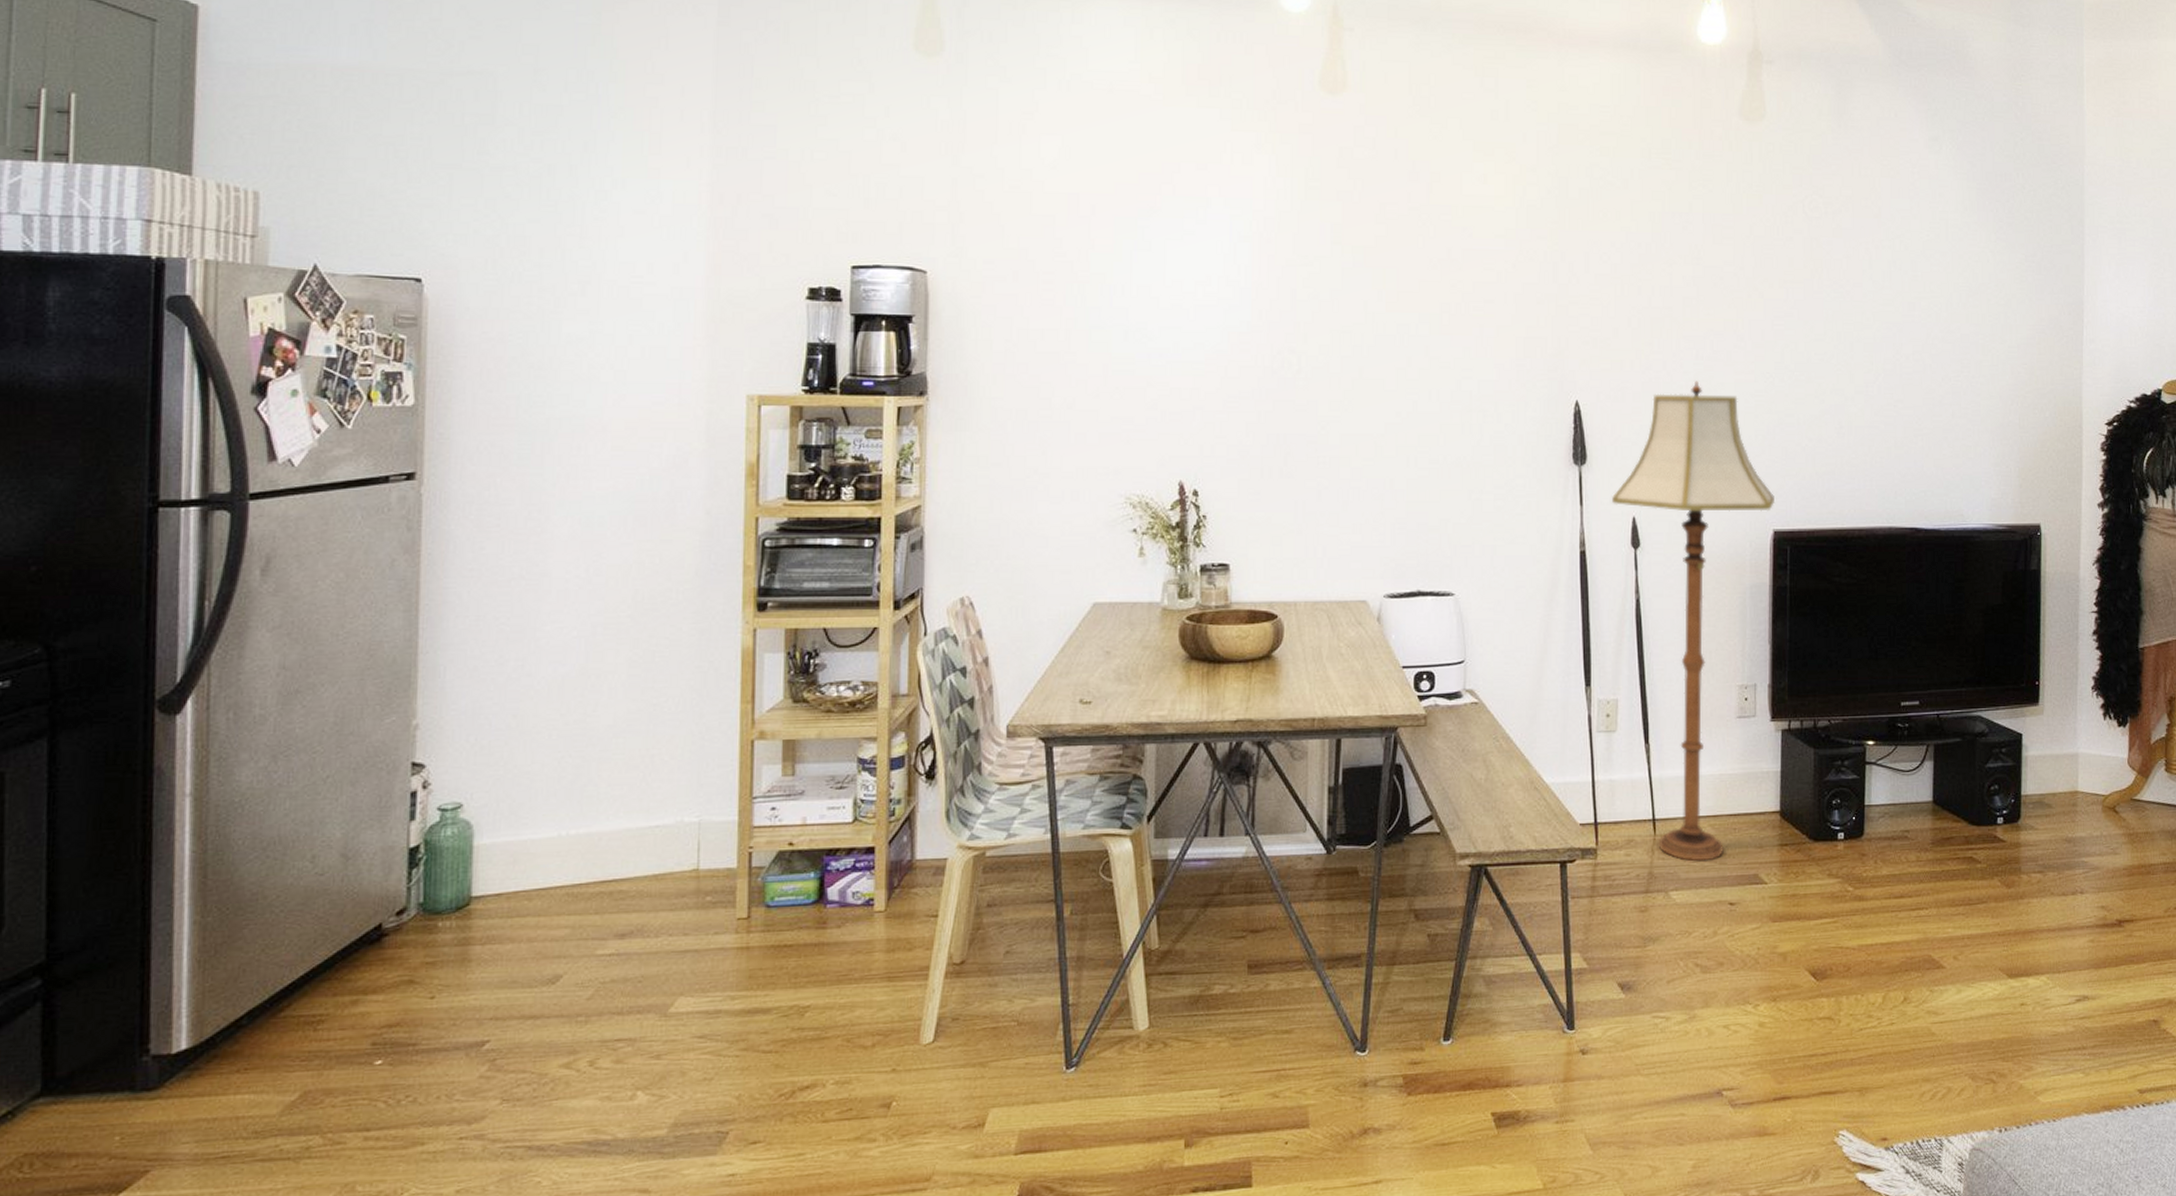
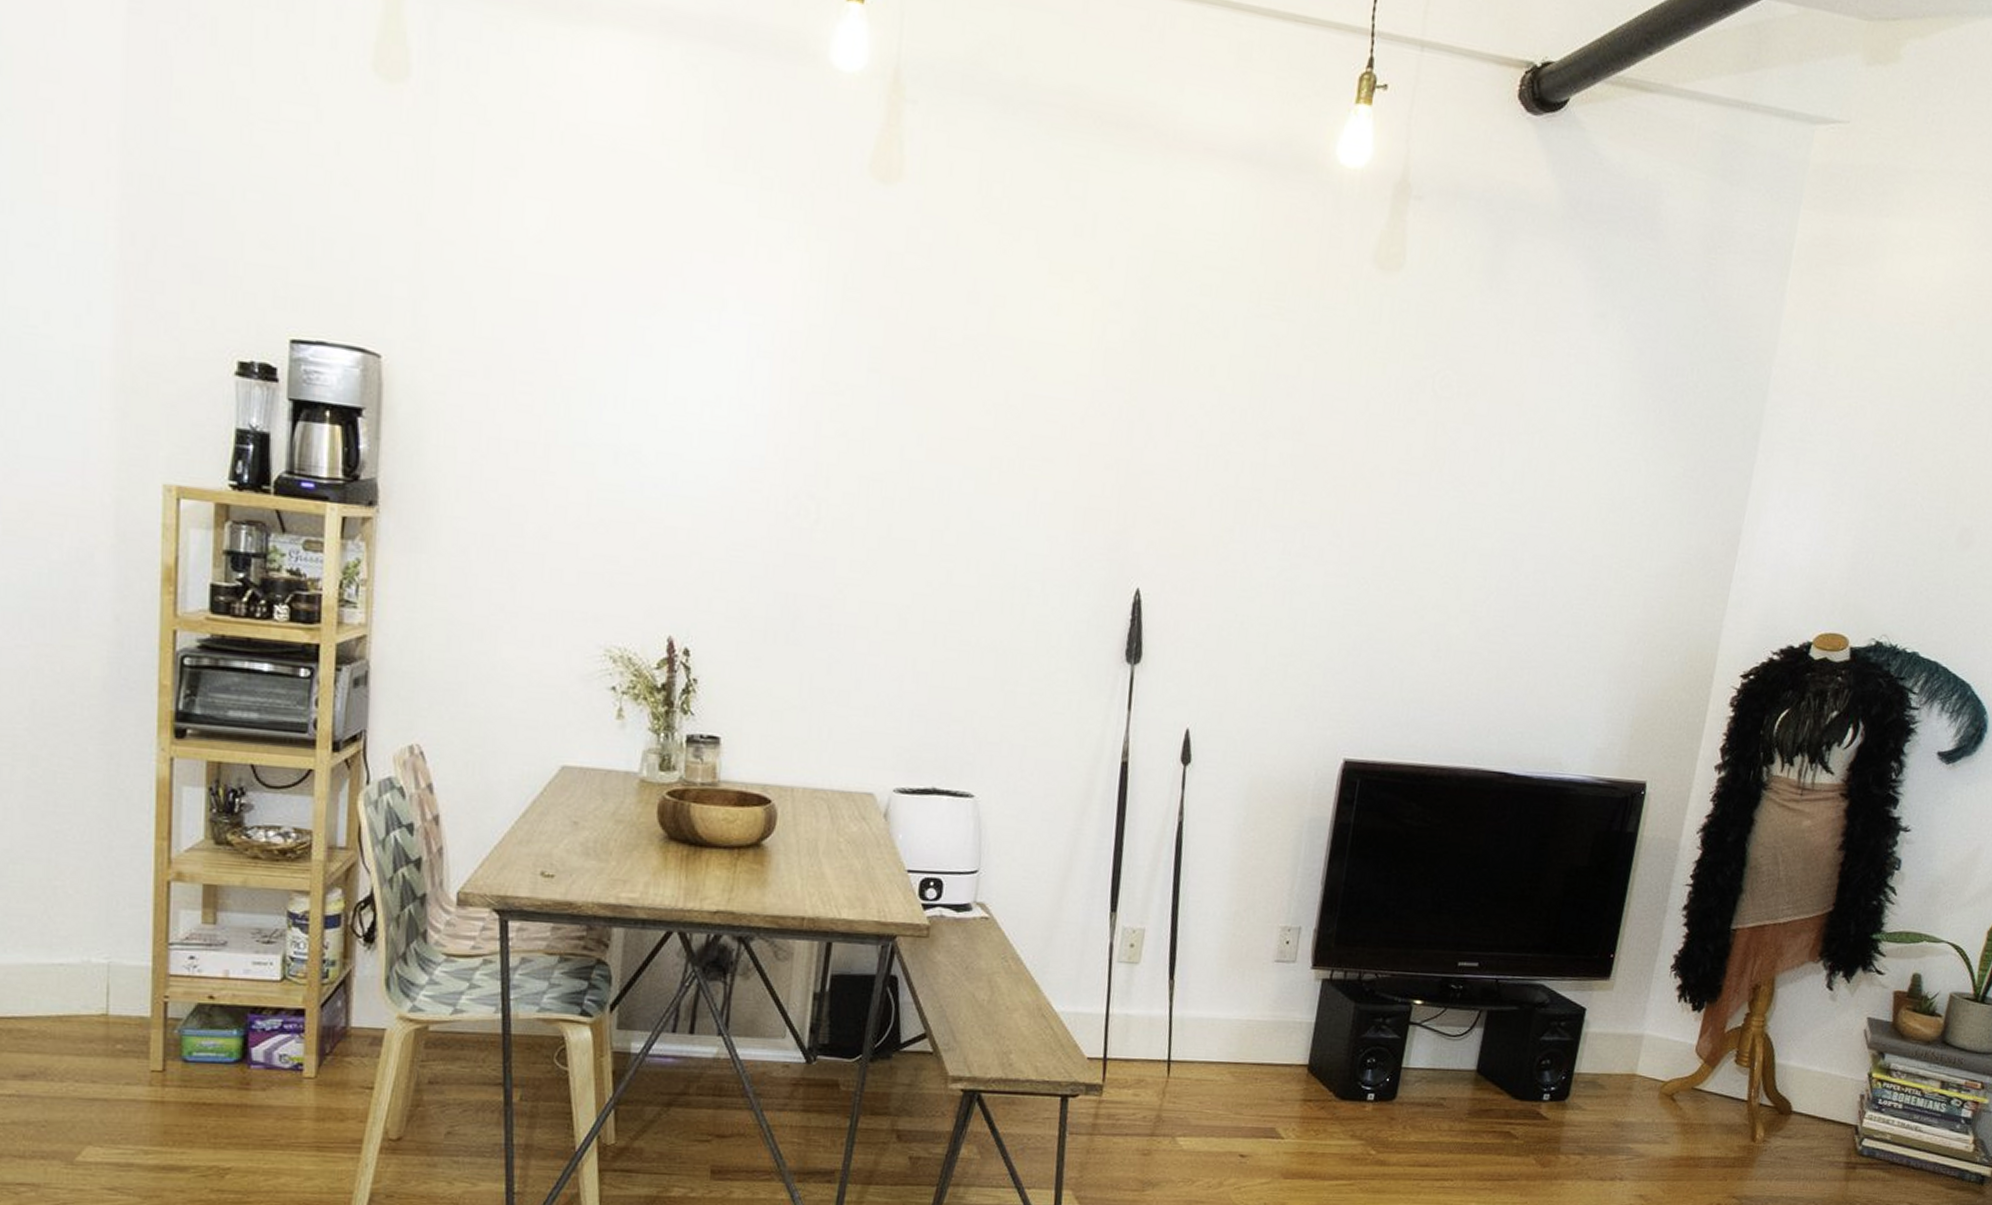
floor lamp: present [1612,381,1774,862] -> none [1165,579,1351,1110]

